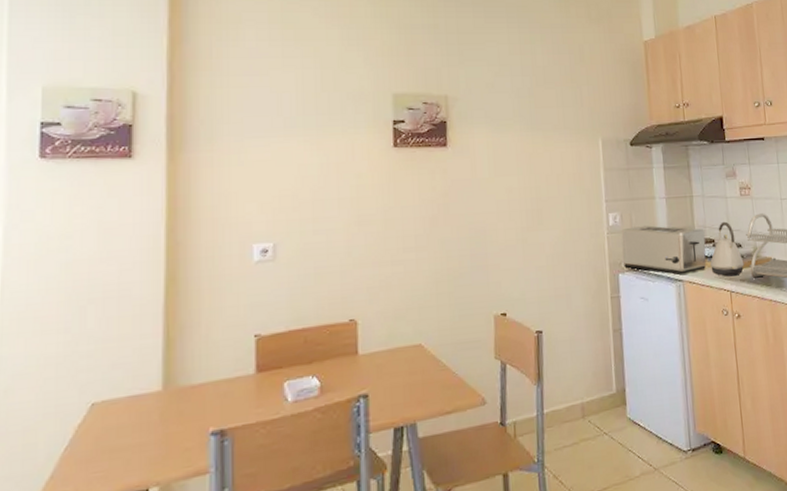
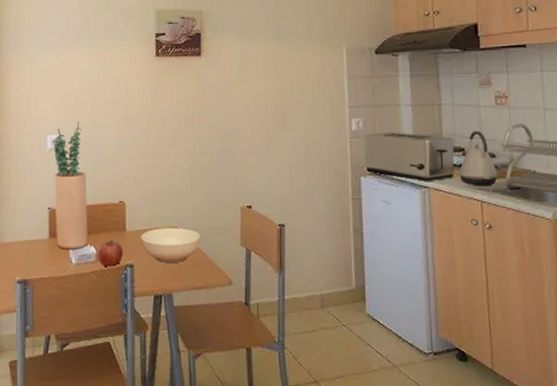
vase: none [262,226,310,386] -> present [54,122,89,250]
fruit: none [320,366,355,402] -> present [97,239,124,267]
bowl: none [377,344,450,388] -> present [141,227,201,262]

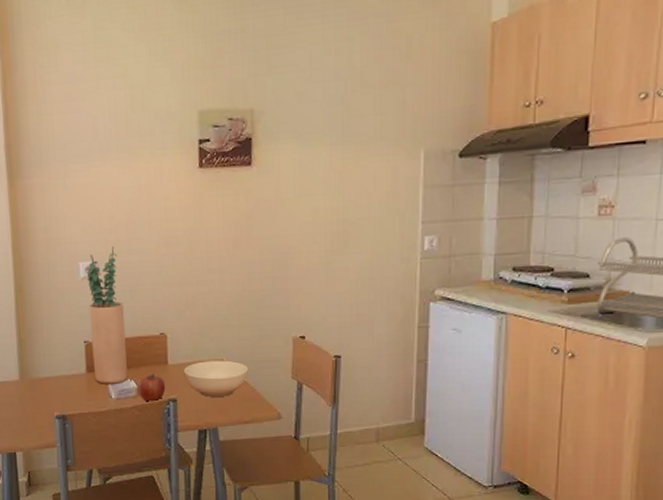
toaster: present [364,132,455,181] -> none [435,250,542,306]
kettle: present [459,130,498,186] -> none [544,247,590,311]

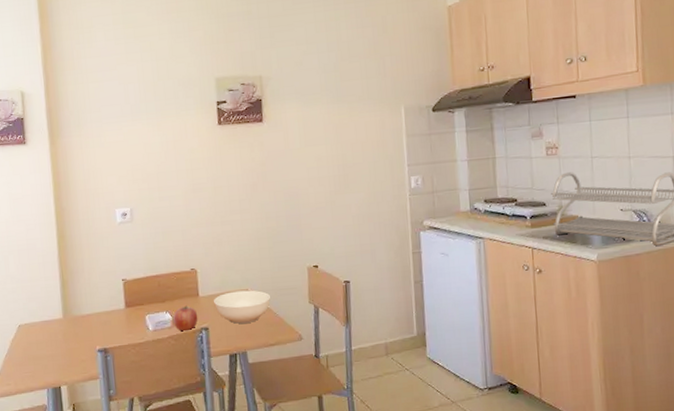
vase: present [87,246,129,384] -> none [123,194,164,318]

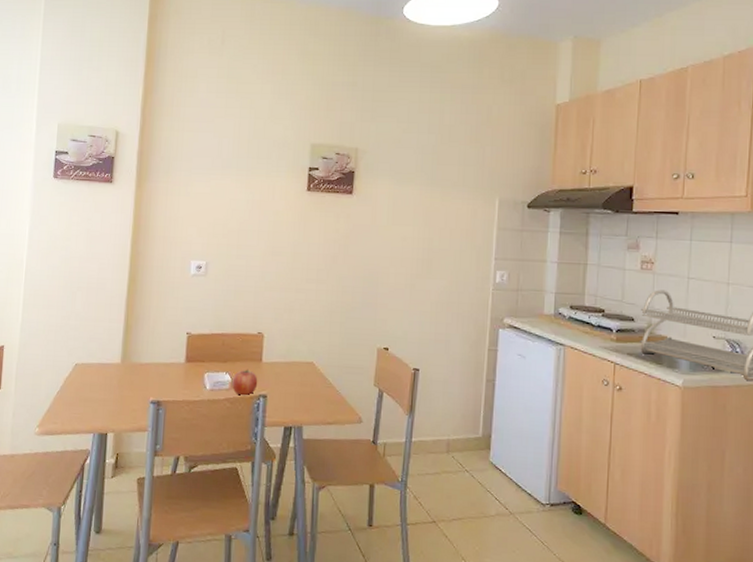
bowl: present [214,290,271,324] -> none [276,362,336,397]

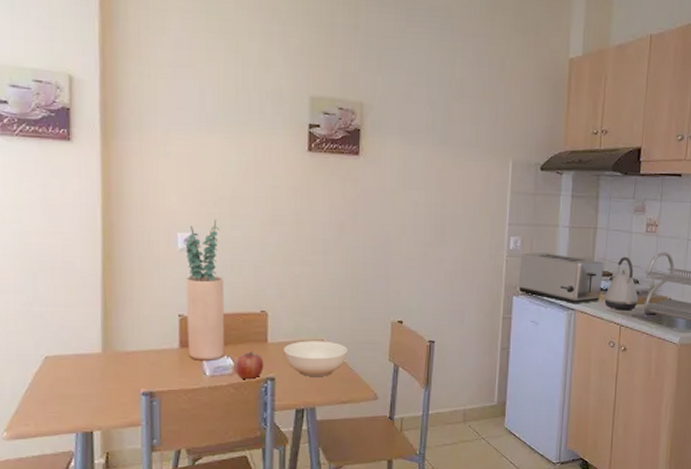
vase: none [192,250,227,376] -> present [185,220,225,361]
bowl: none [276,362,336,397] -> present [284,340,349,376]
toaster: none [504,286,595,339] -> present [518,252,604,303]
kettle: none [596,293,635,349] -> present [604,256,639,311]

